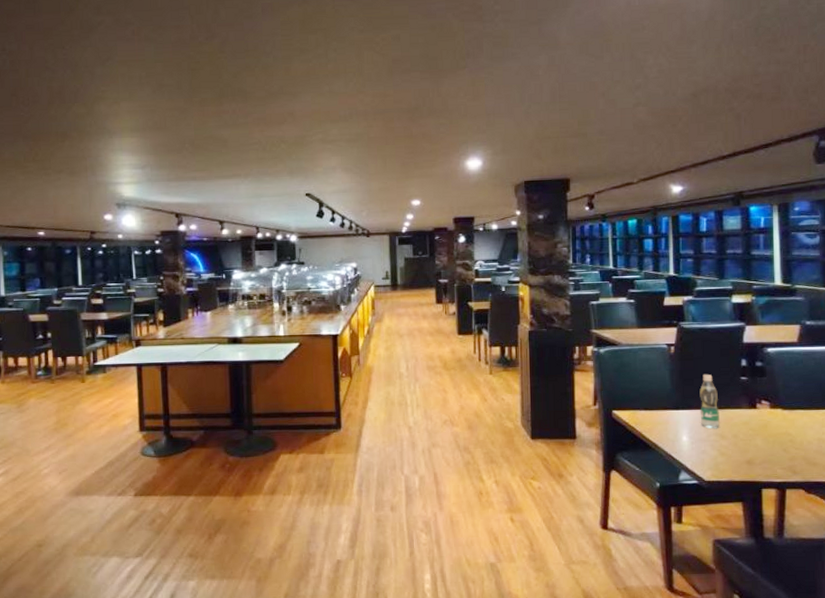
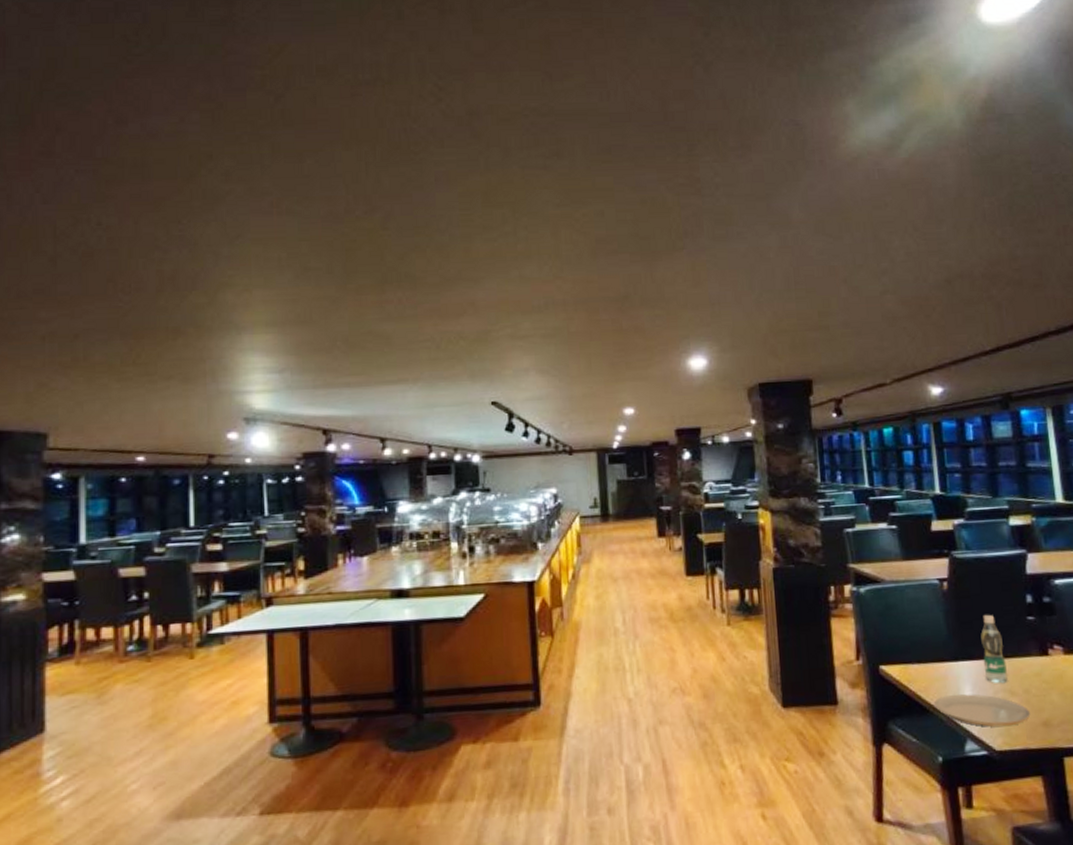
plate: none [656,435,737,463] -> present [934,694,1031,728]

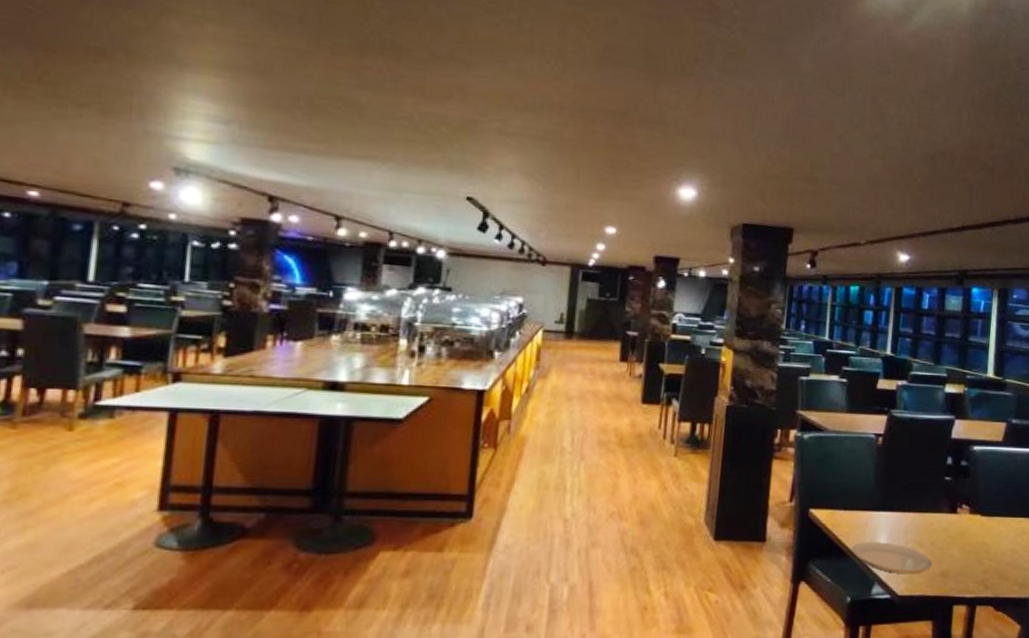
bottle: present [980,614,1008,684] -> none [900,471,921,535]

